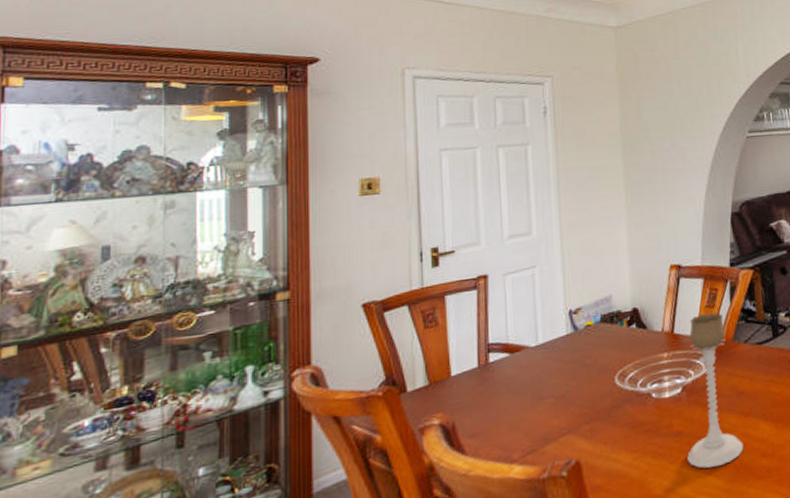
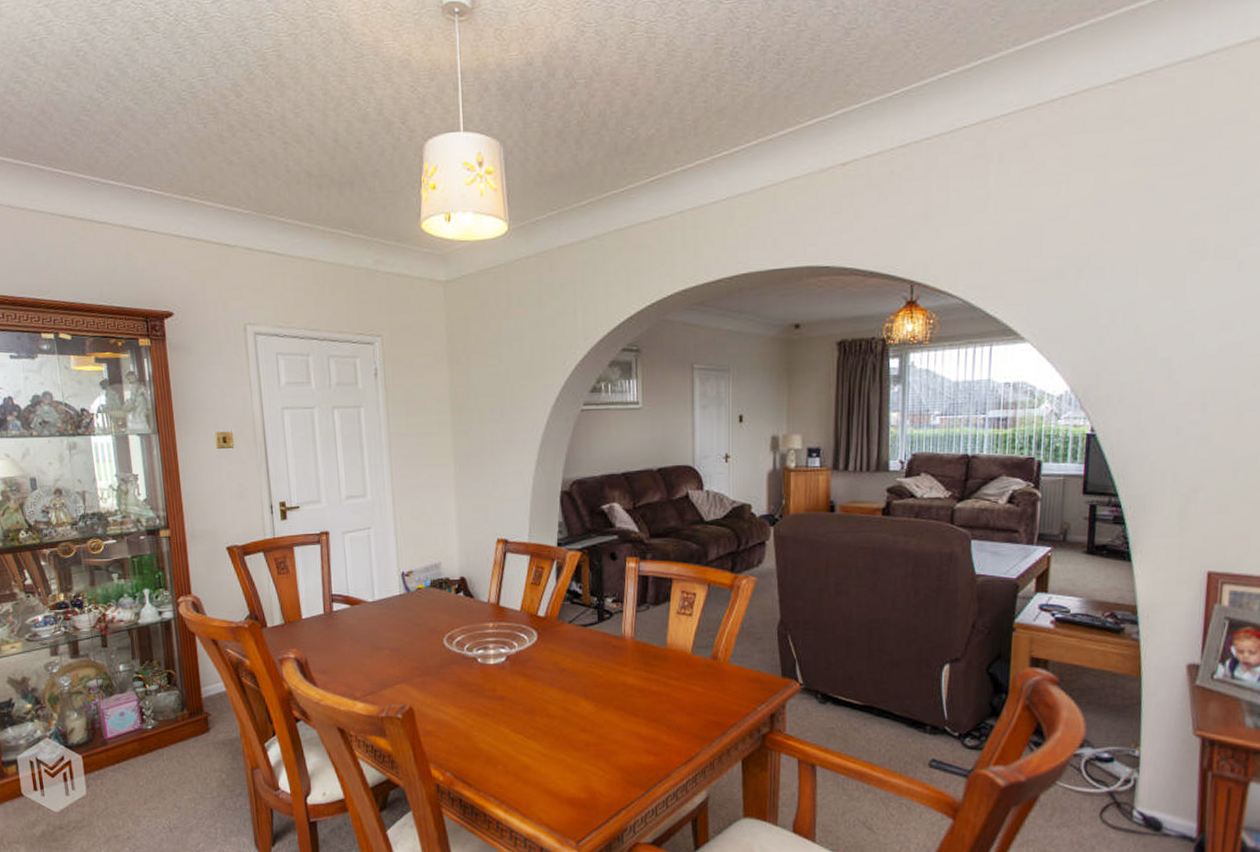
candle holder: present [687,313,744,469] -> none [509,590,563,733]

